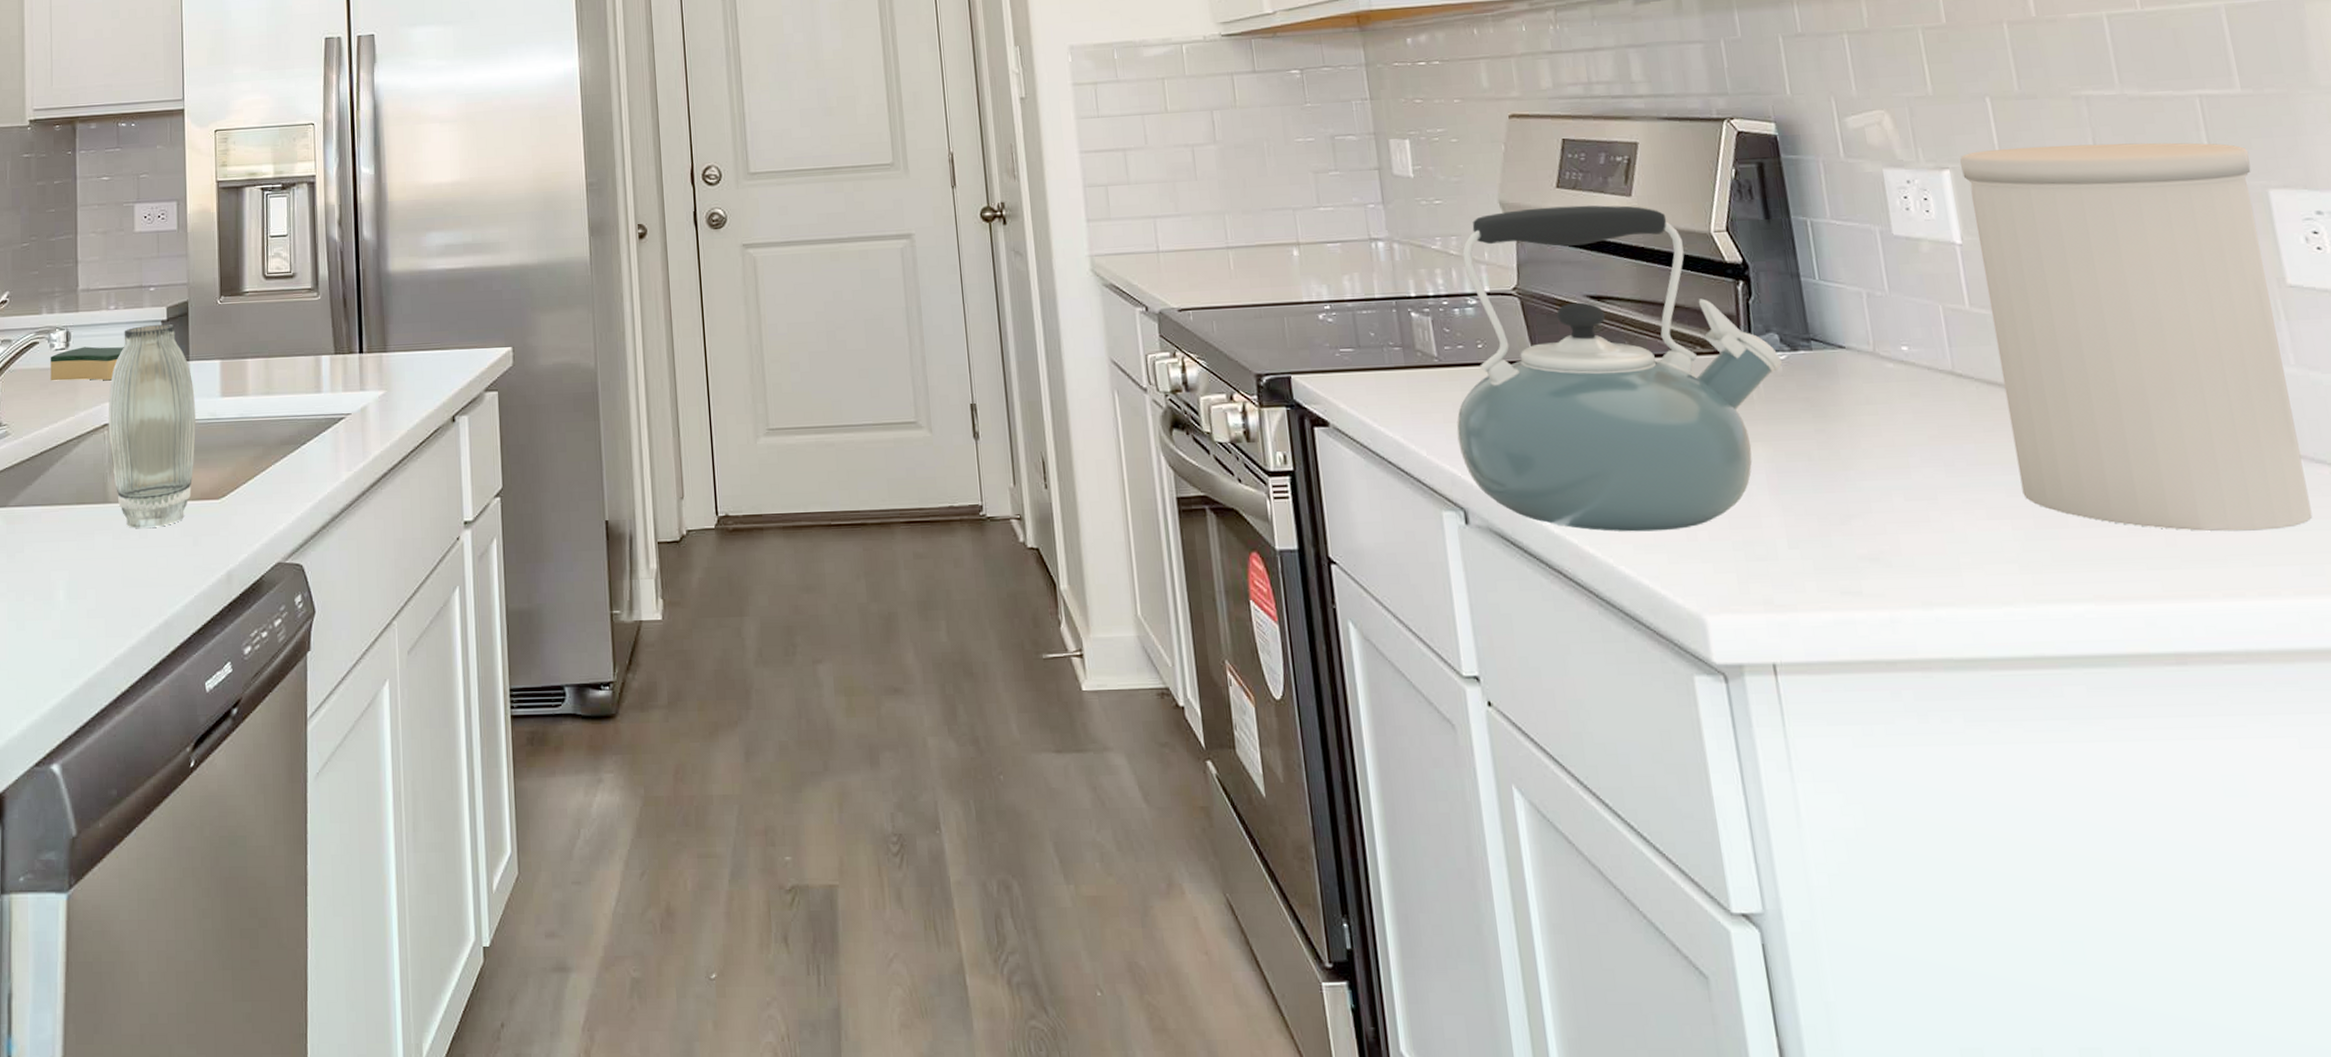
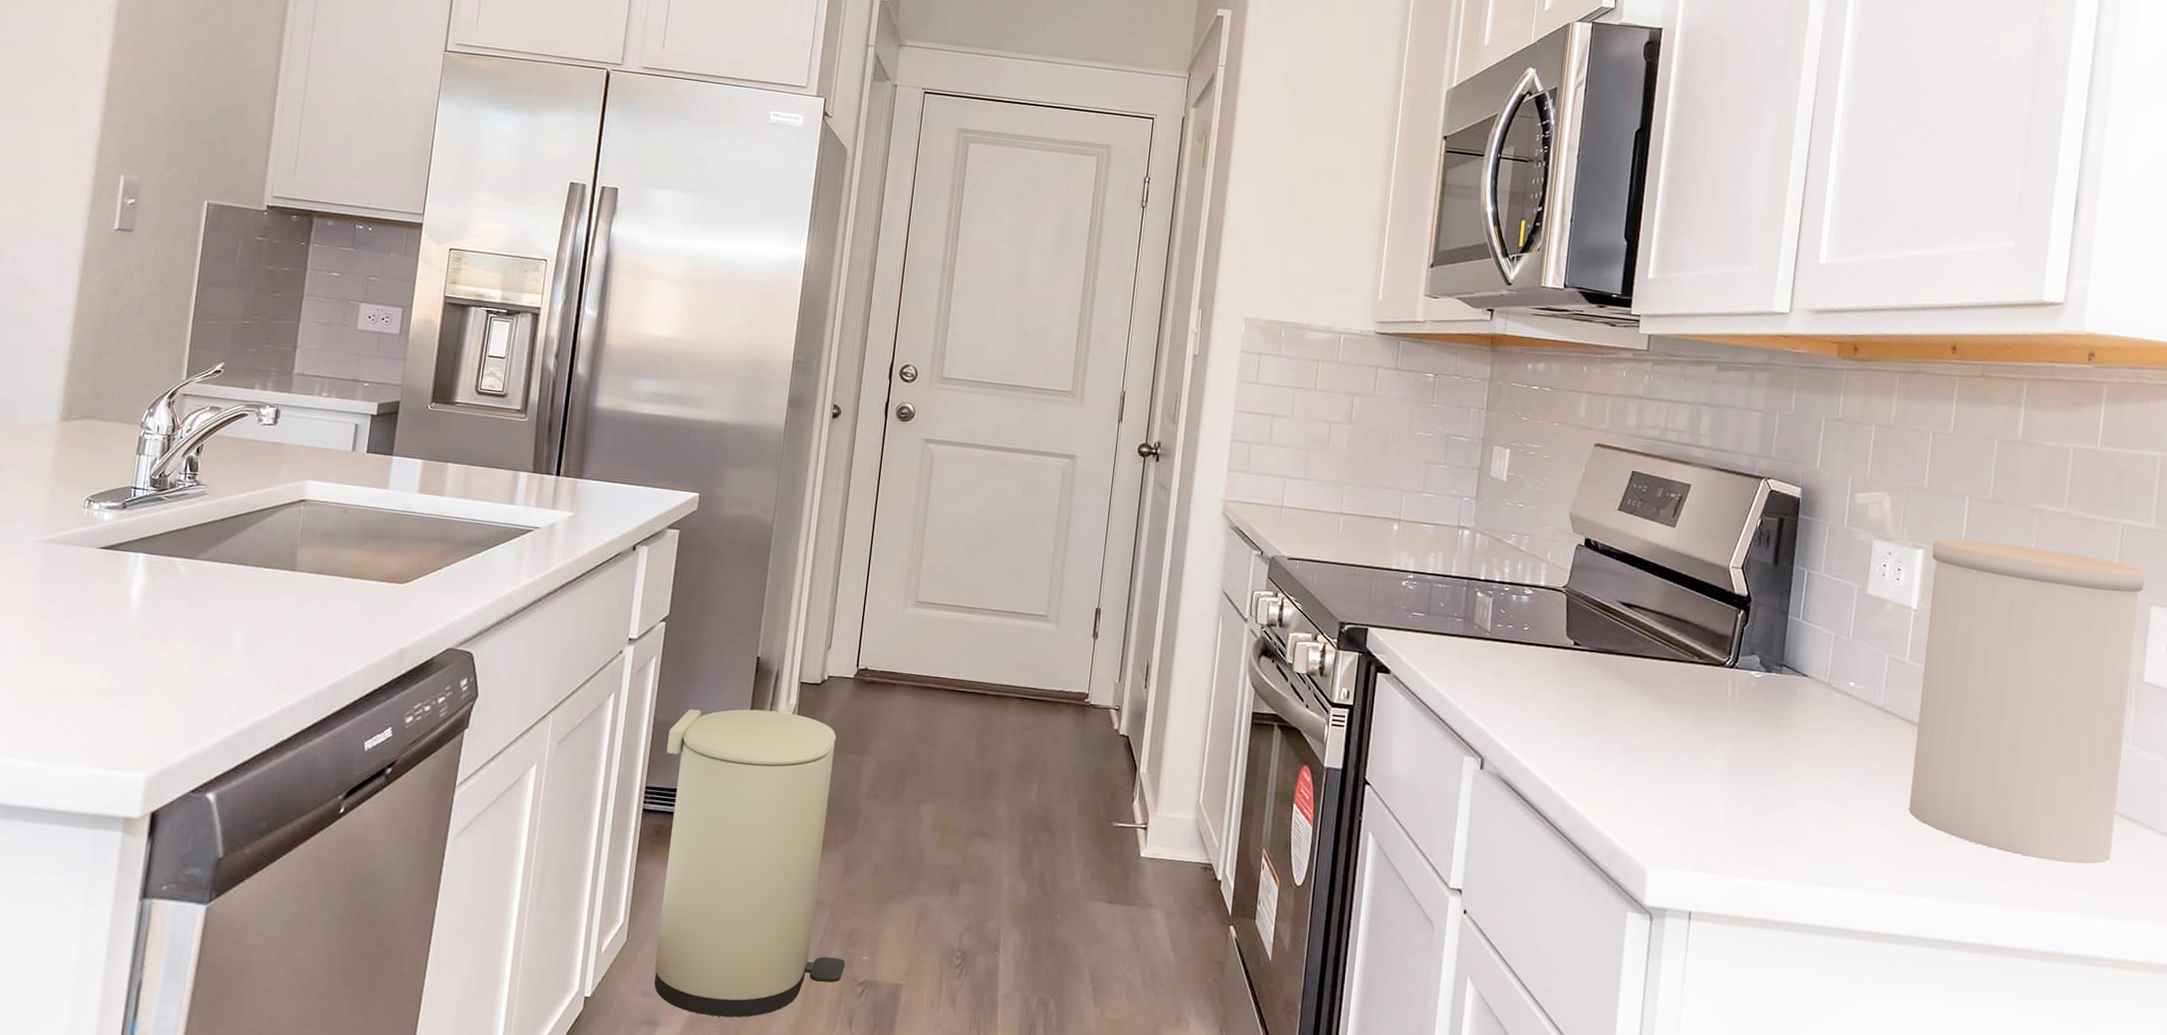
sponge: present [50,346,124,381] -> none [254,426,331,461]
vase: present [108,324,196,528] -> none [303,416,394,600]
pedal bin: none [524,579,768,952] -> present [654,709,846,1018]
kettle: present [1456,205,1783,532] -> none [1490,522,1758,798]

